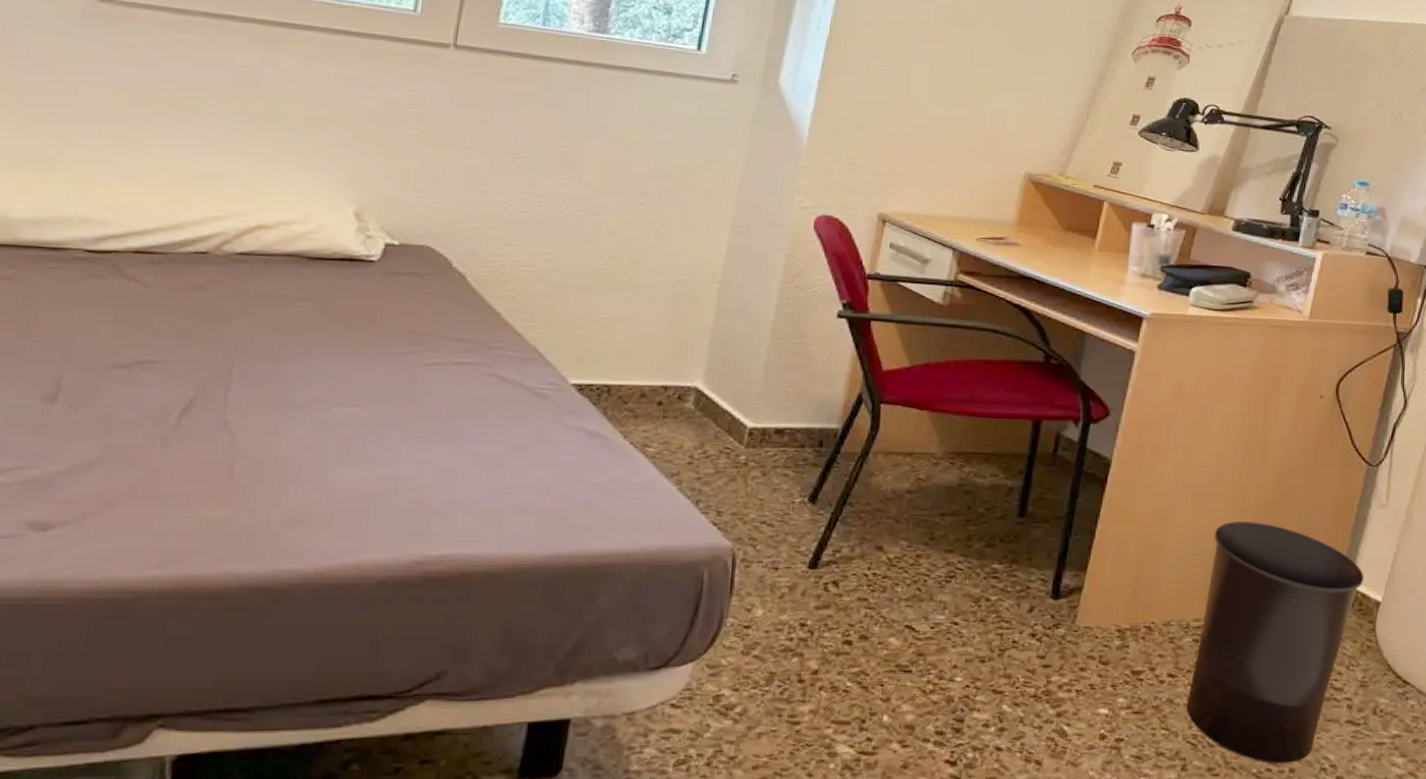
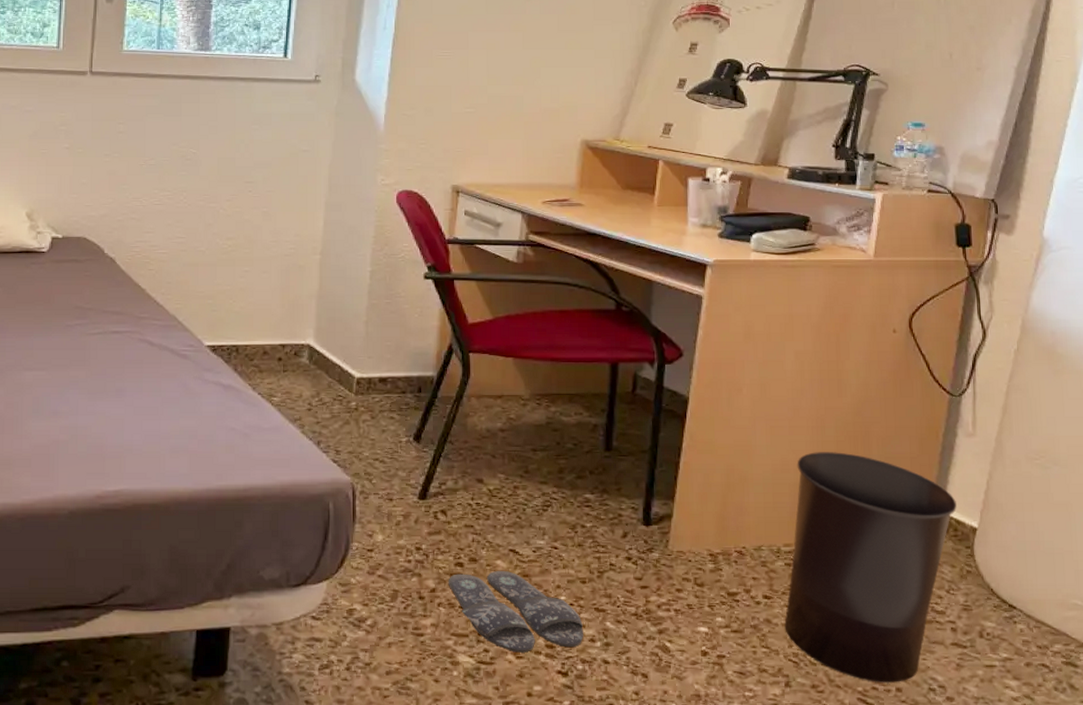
slippers: none [834,649,978,741] -> present [449,570,584,653]

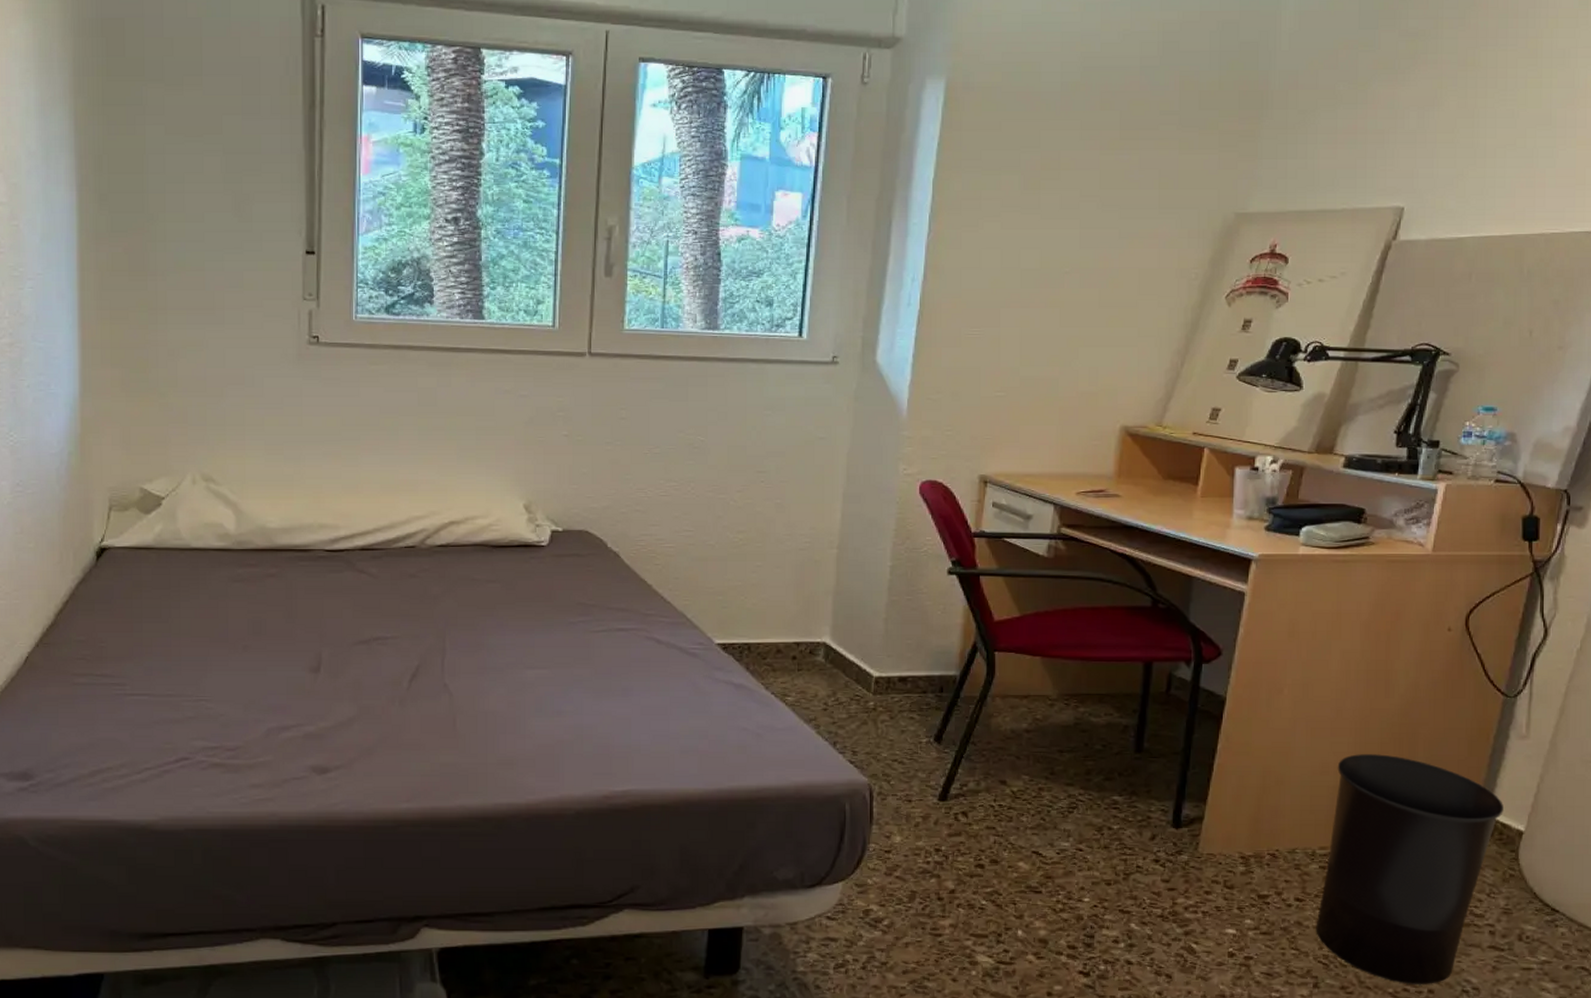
slippers: present [449,570,584,653] -> none [969,872,1108,953]

